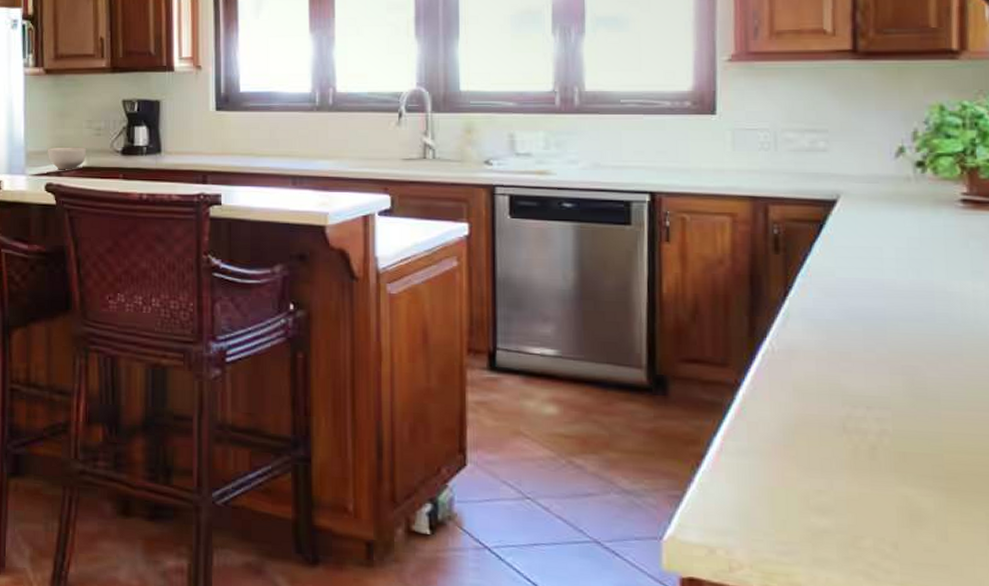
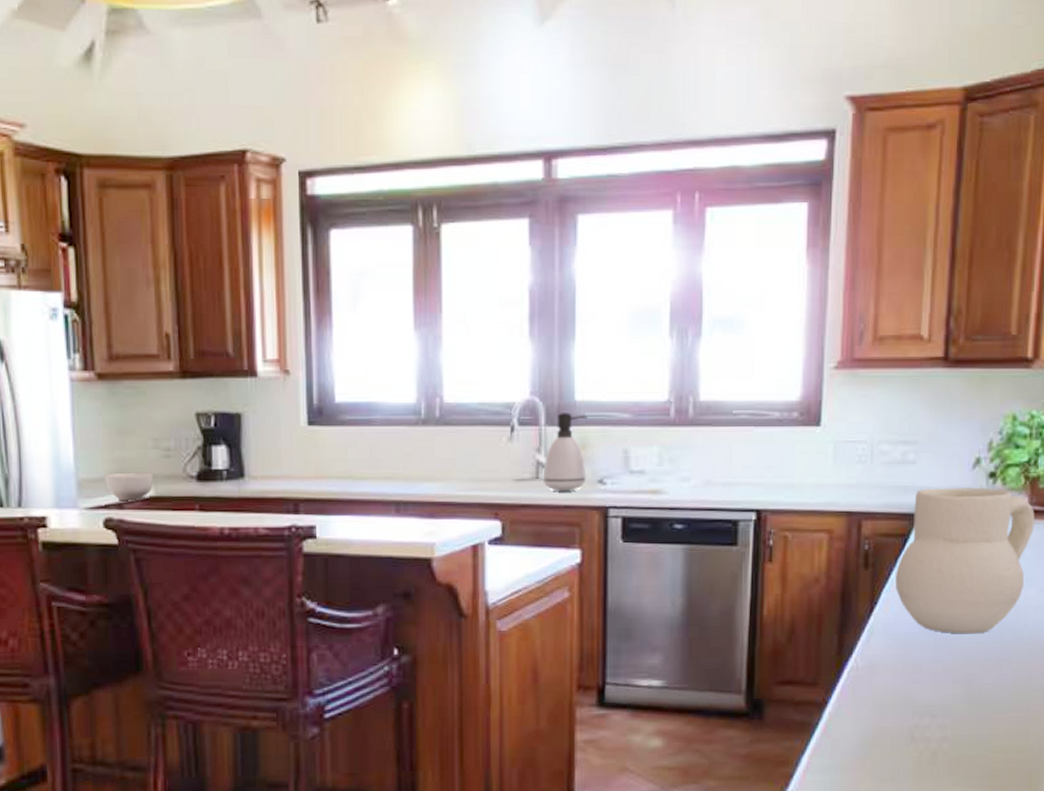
soap dispenser: none [430,101,473,171] -> present [542,413,588,492]
ceramic jug: none [812,176,977,325] -> present [896,487,1035,634]

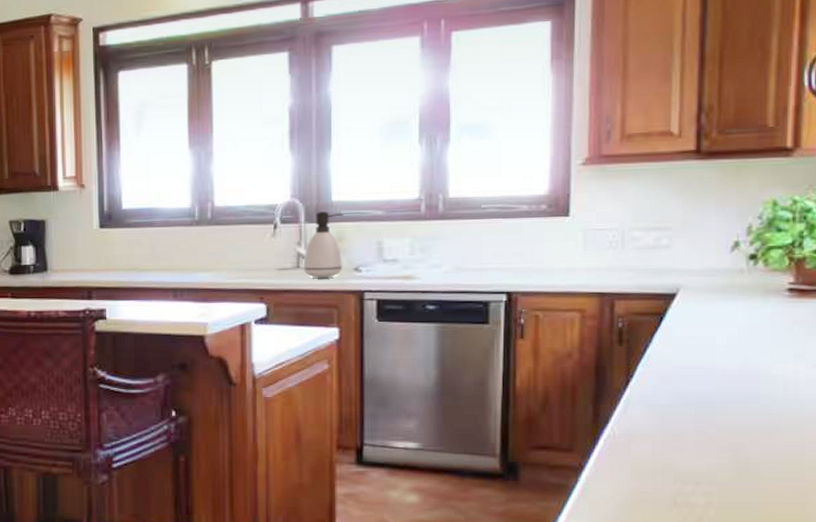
ceramic jug: present [896,487,1035,634] -> none [652,269,801,406]

